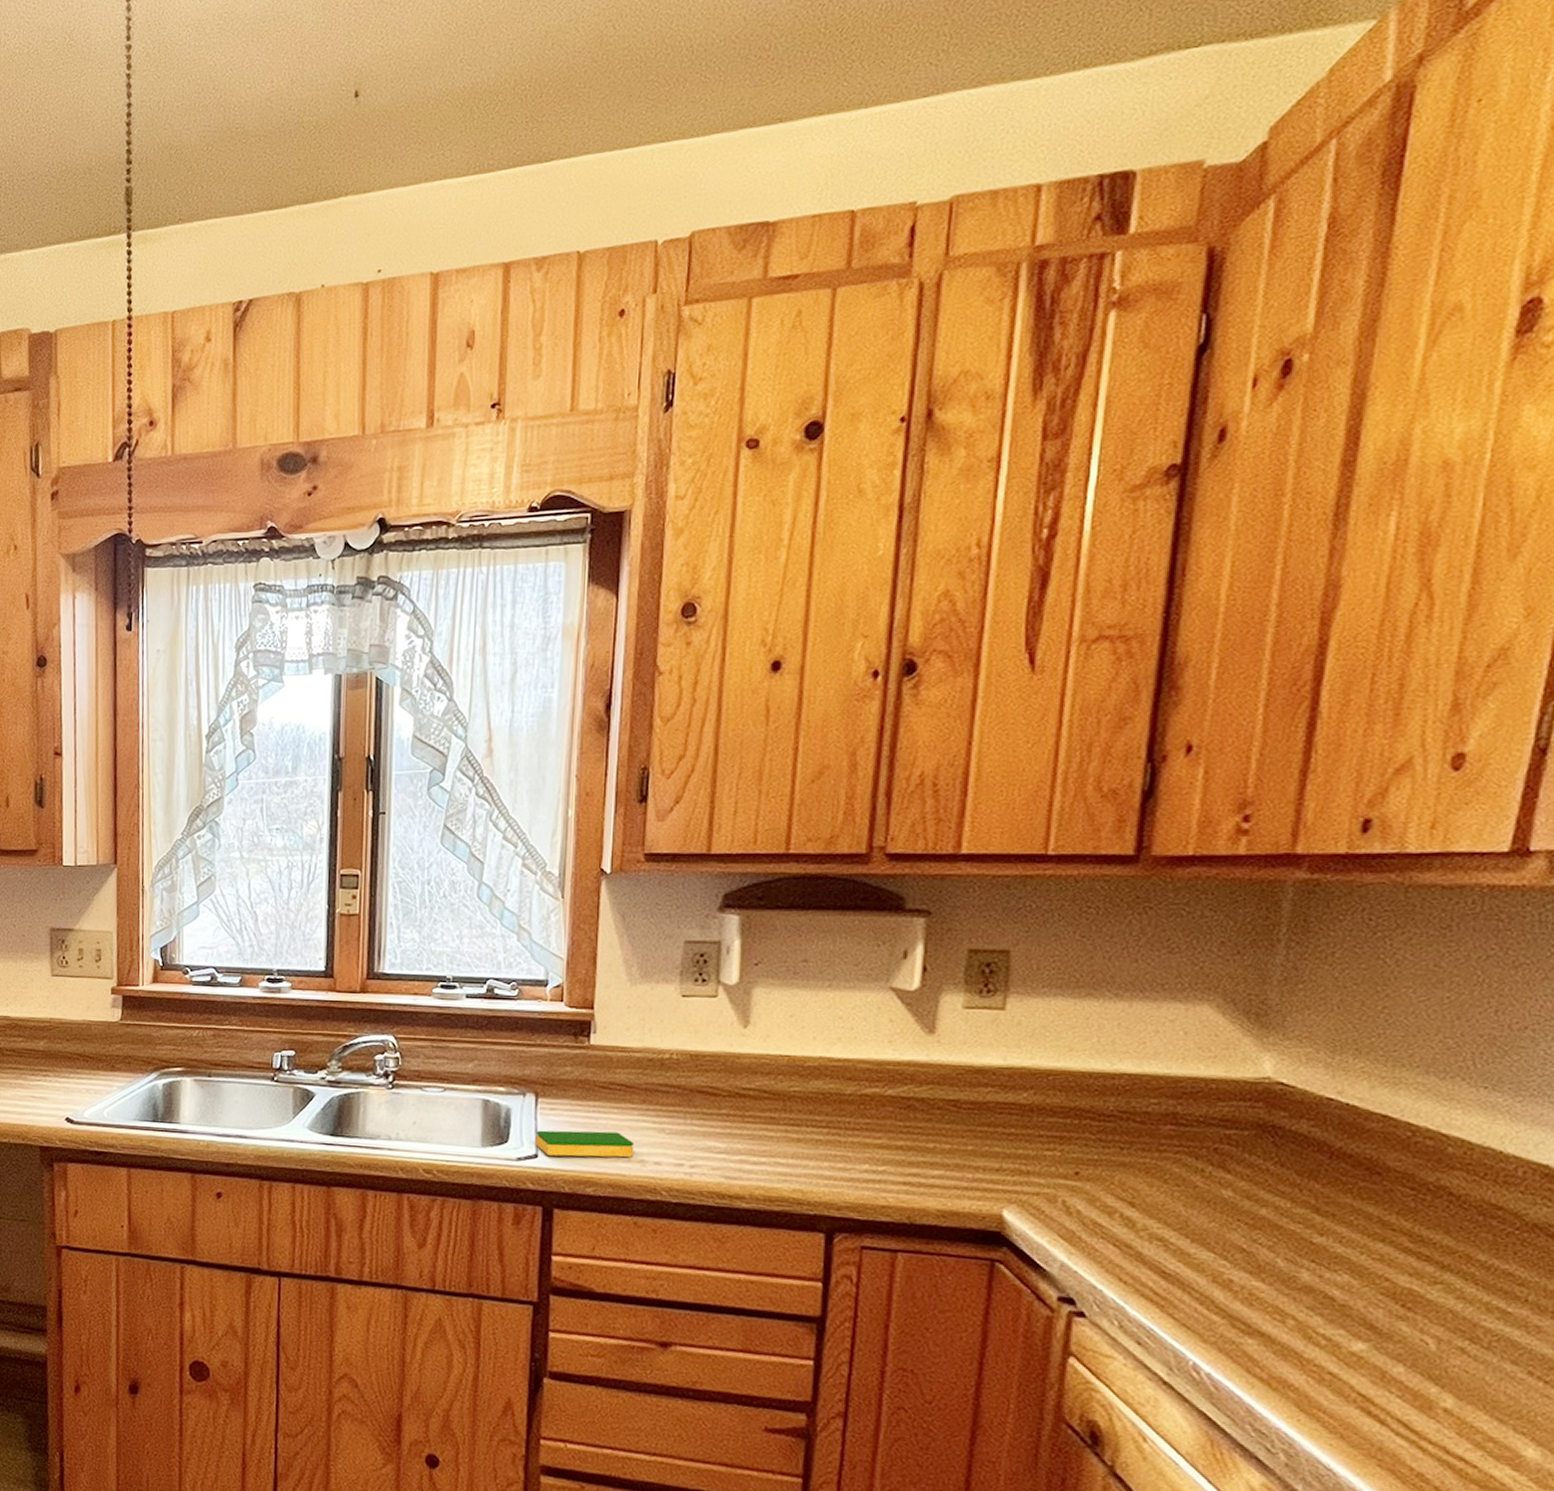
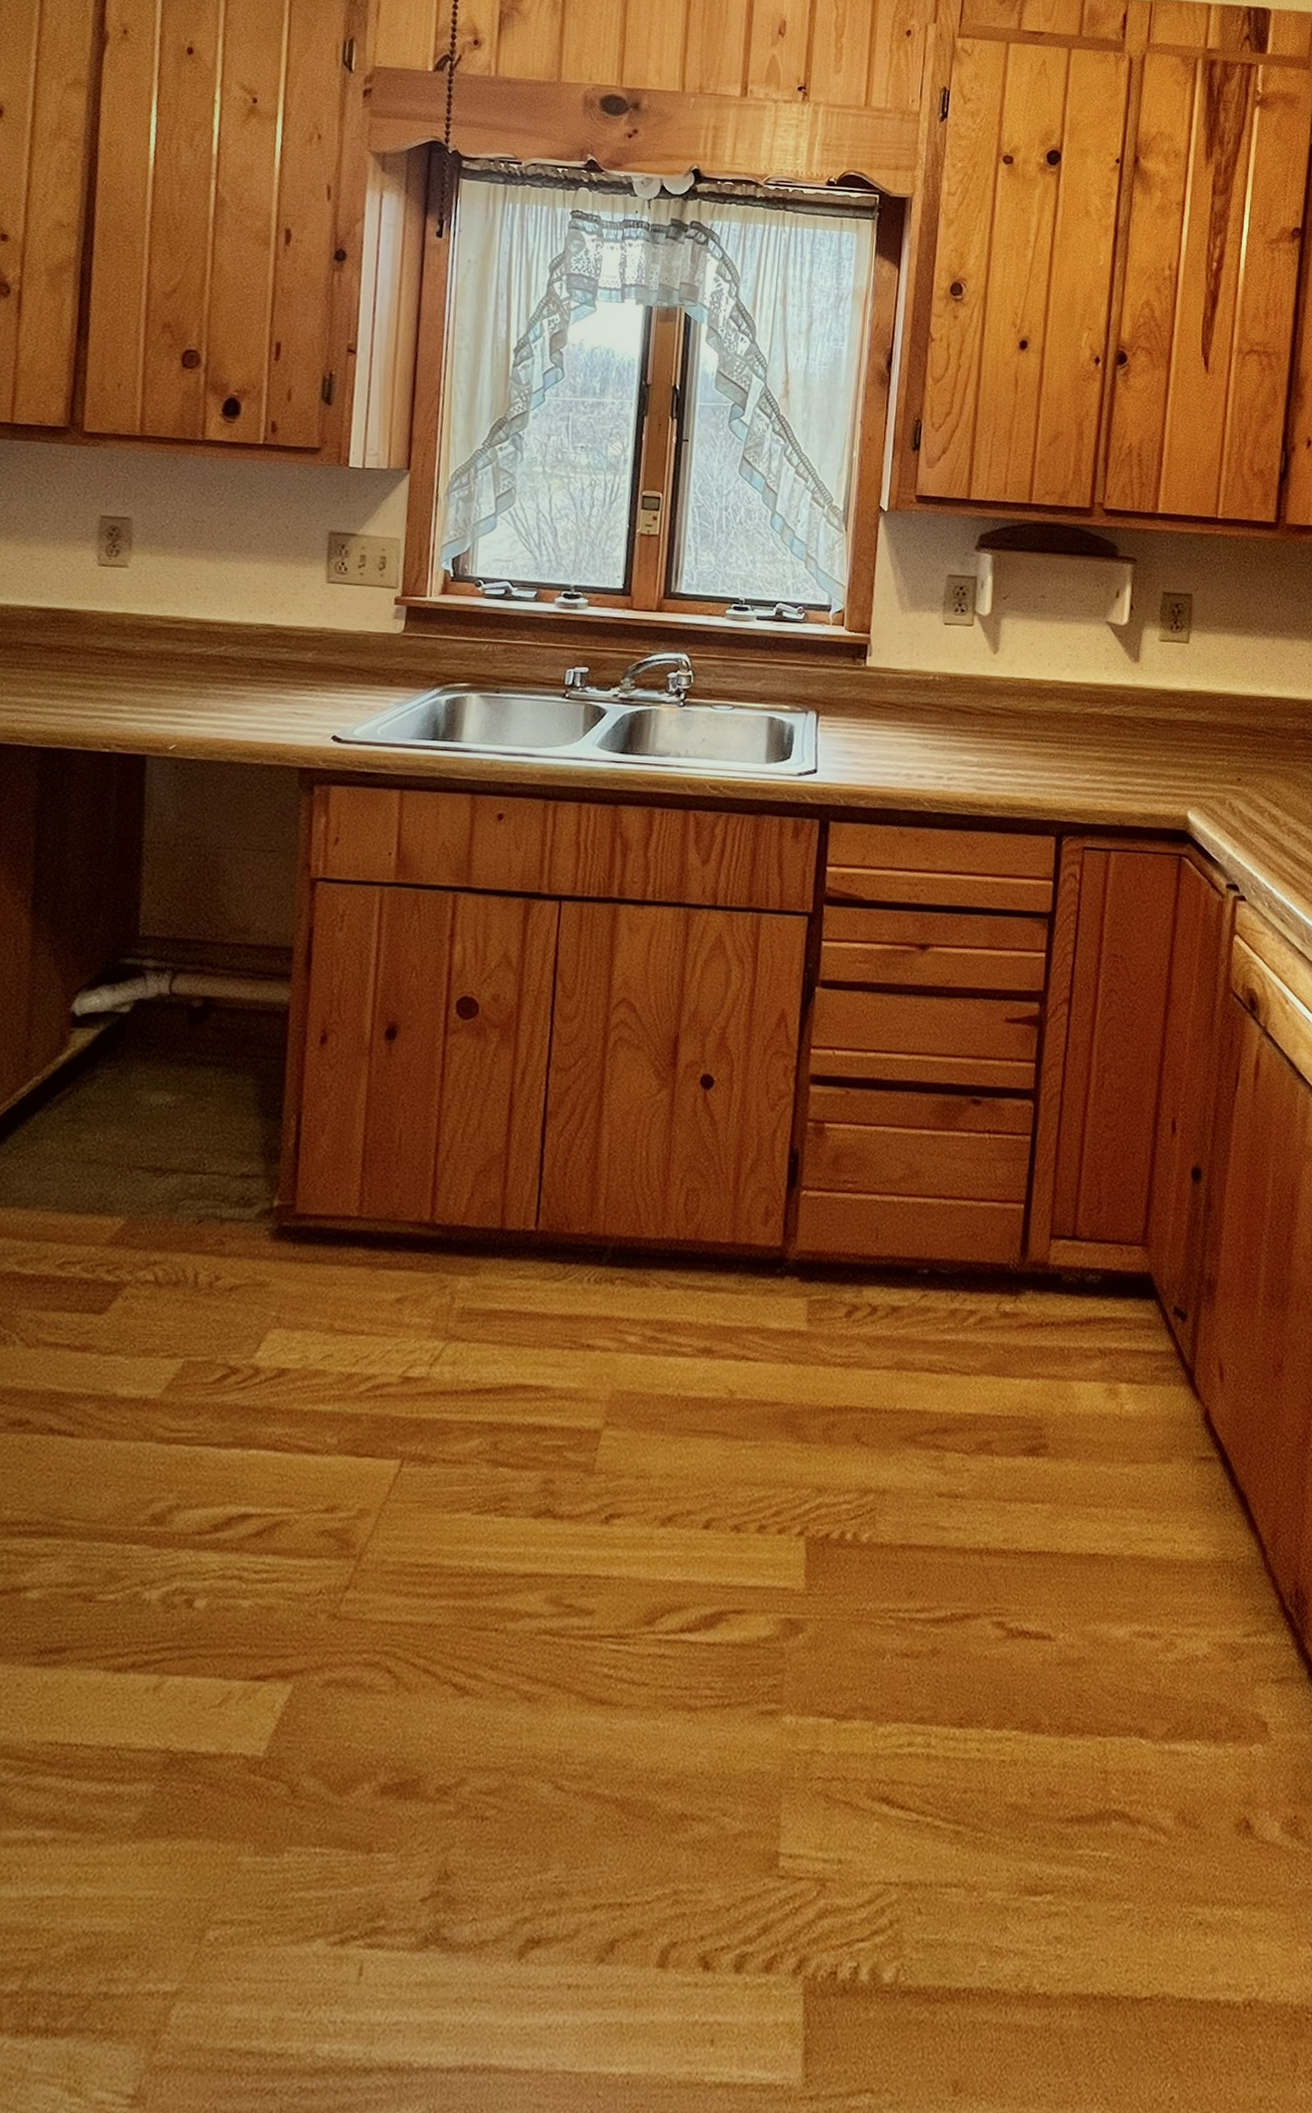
dish sponge: present [535,1130,635,1158] -> none [815,746,902,772]

